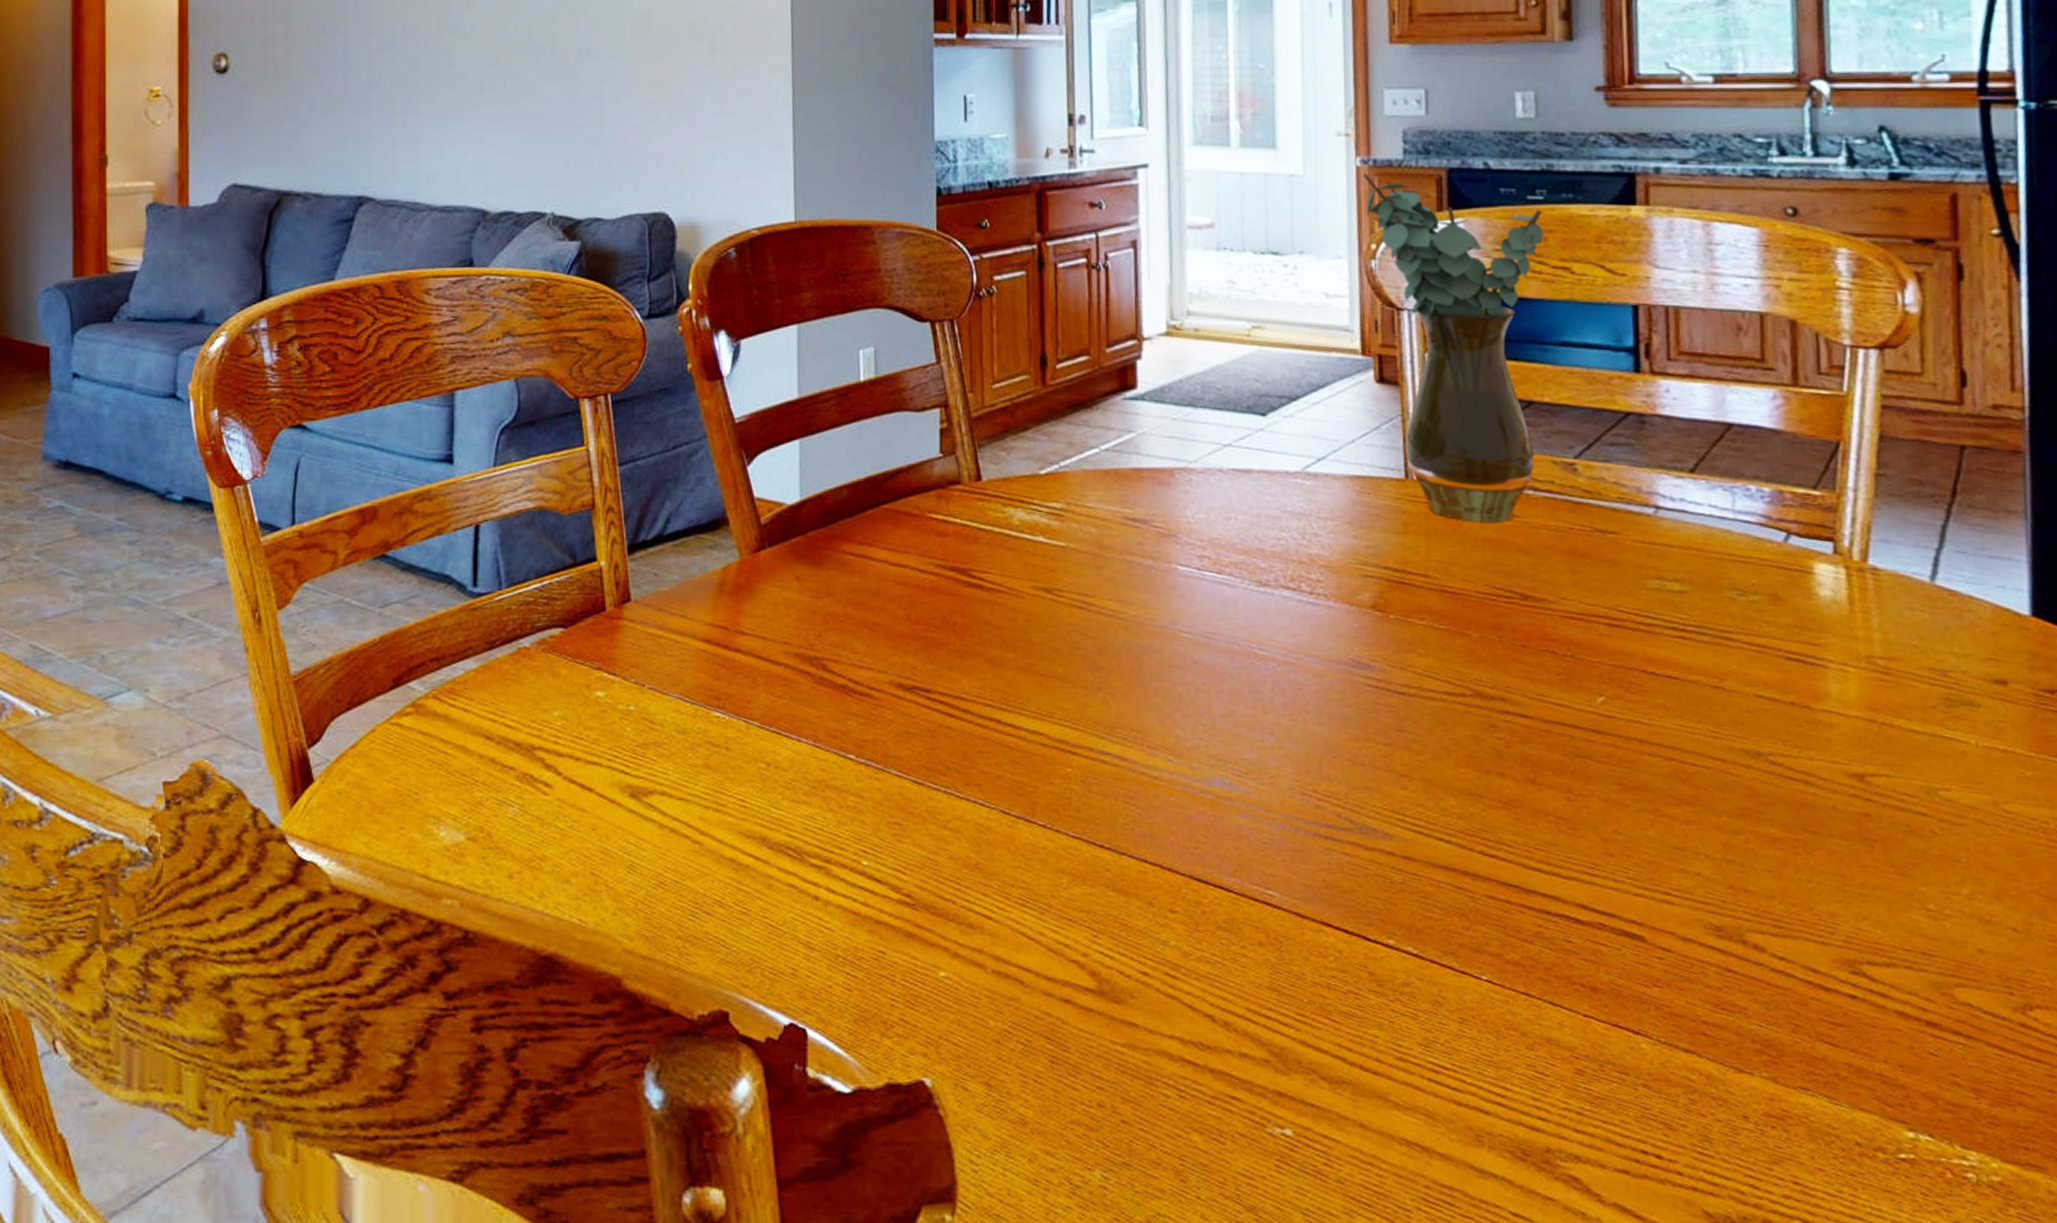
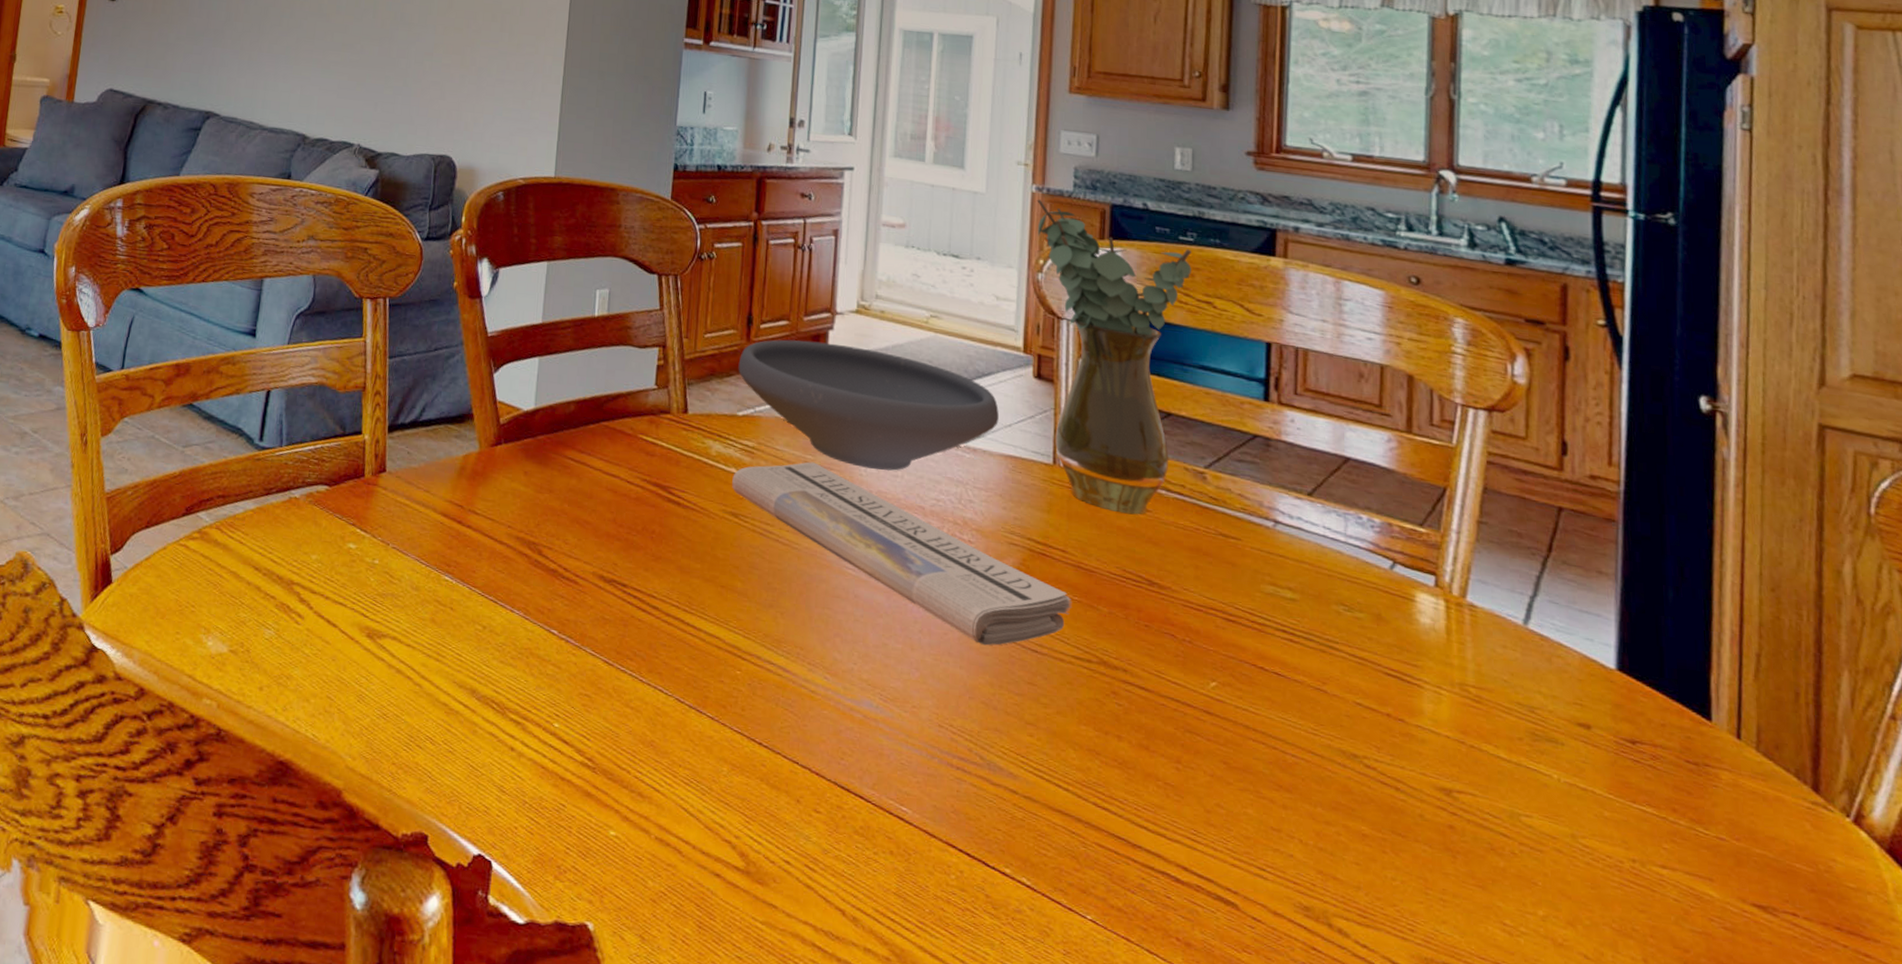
bowl: none [1035,374,1340,514] -> present [738,339,999,471]
newspaper: none [1041,516,1440,696] -> present [732,462,1072,646]

